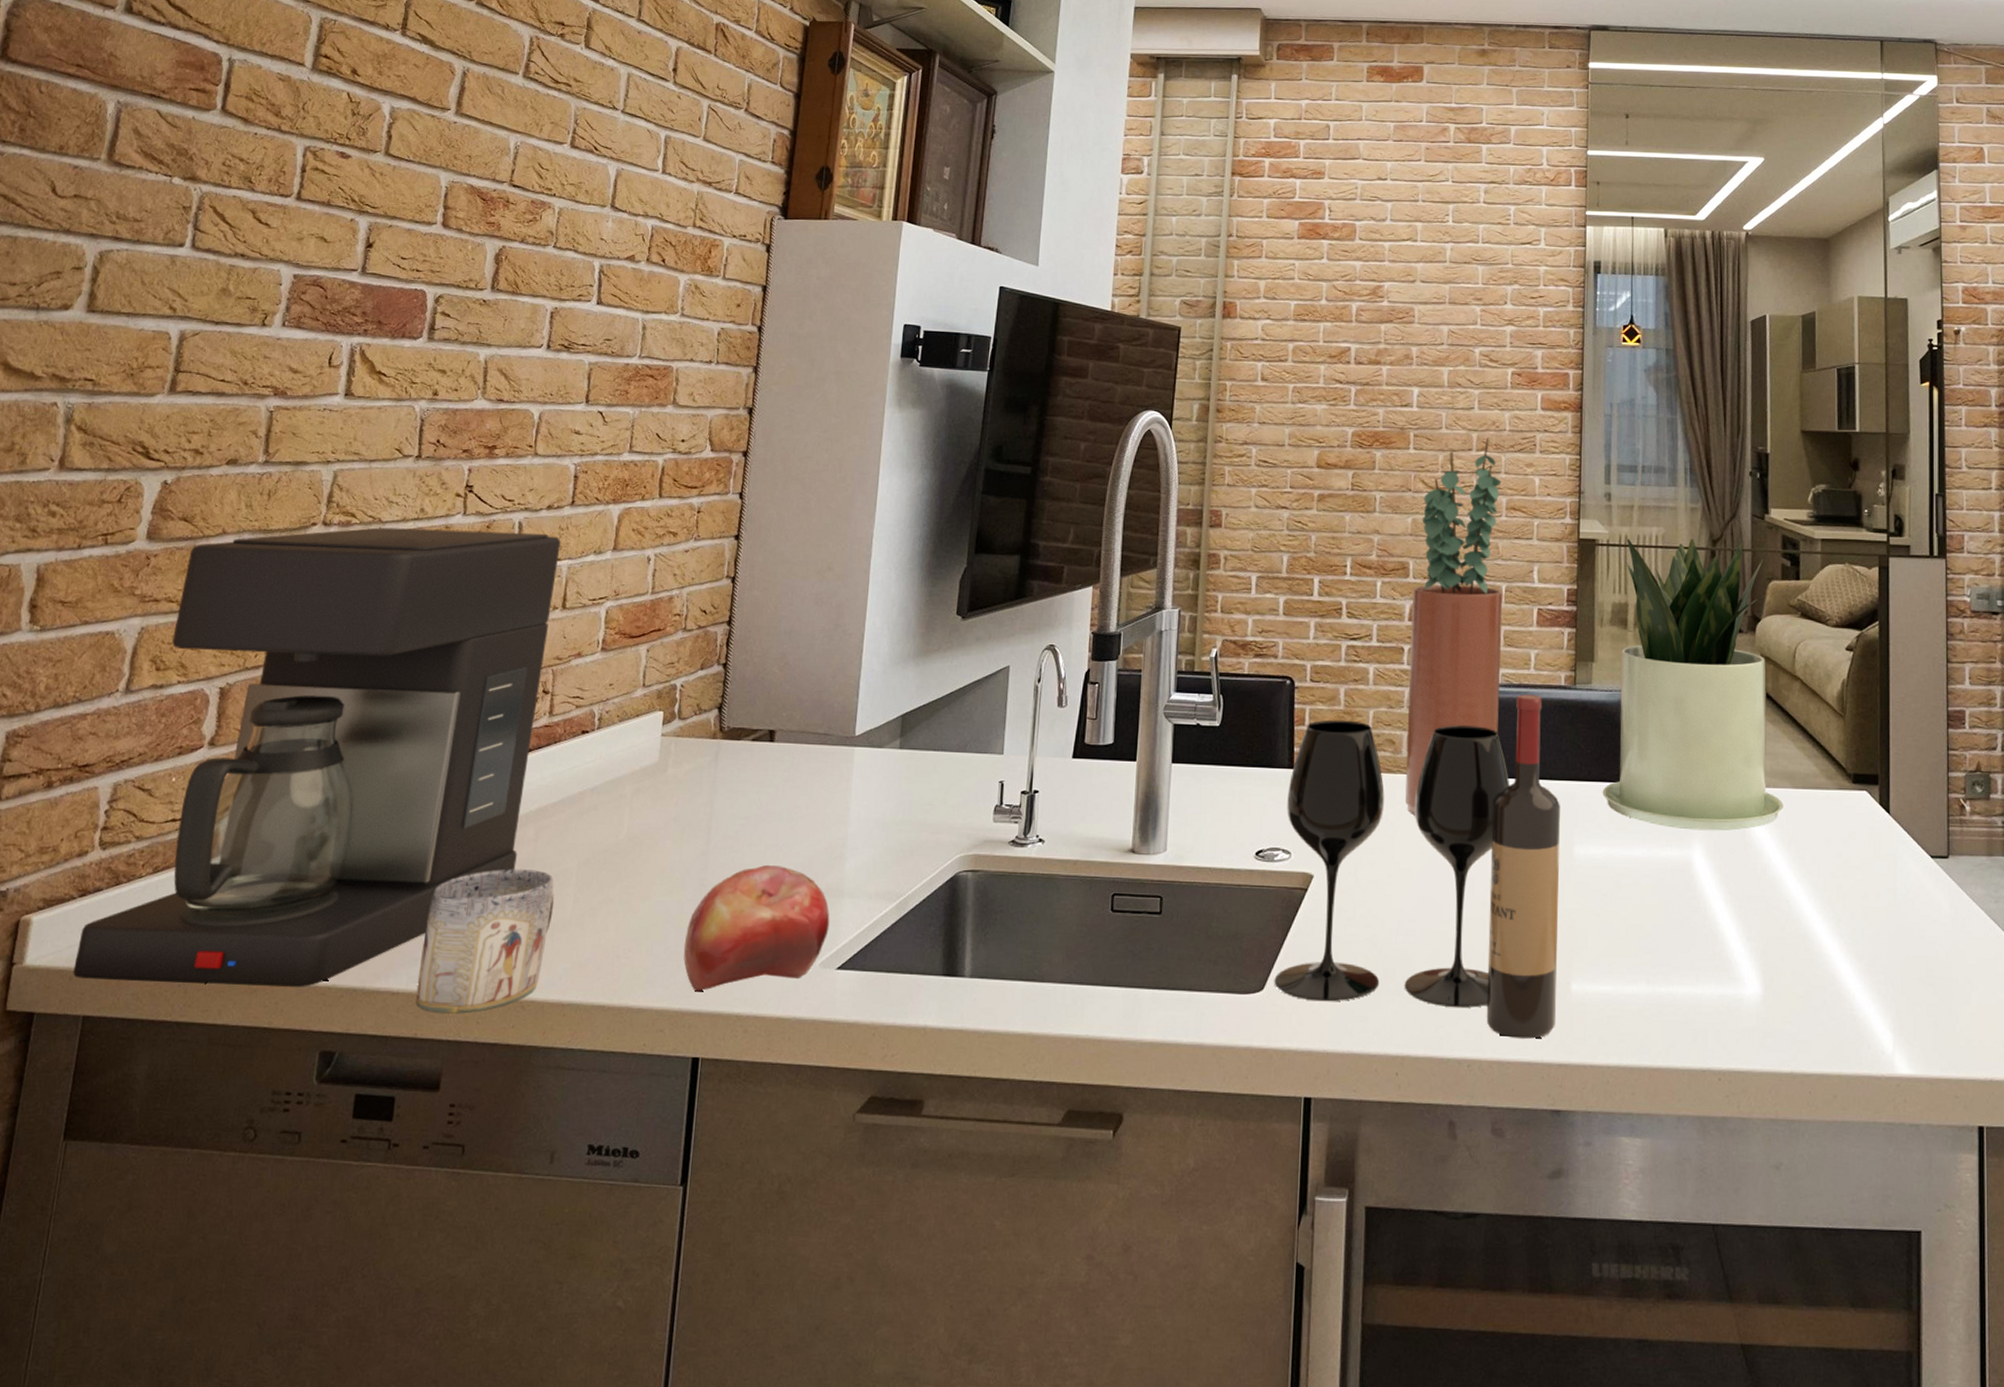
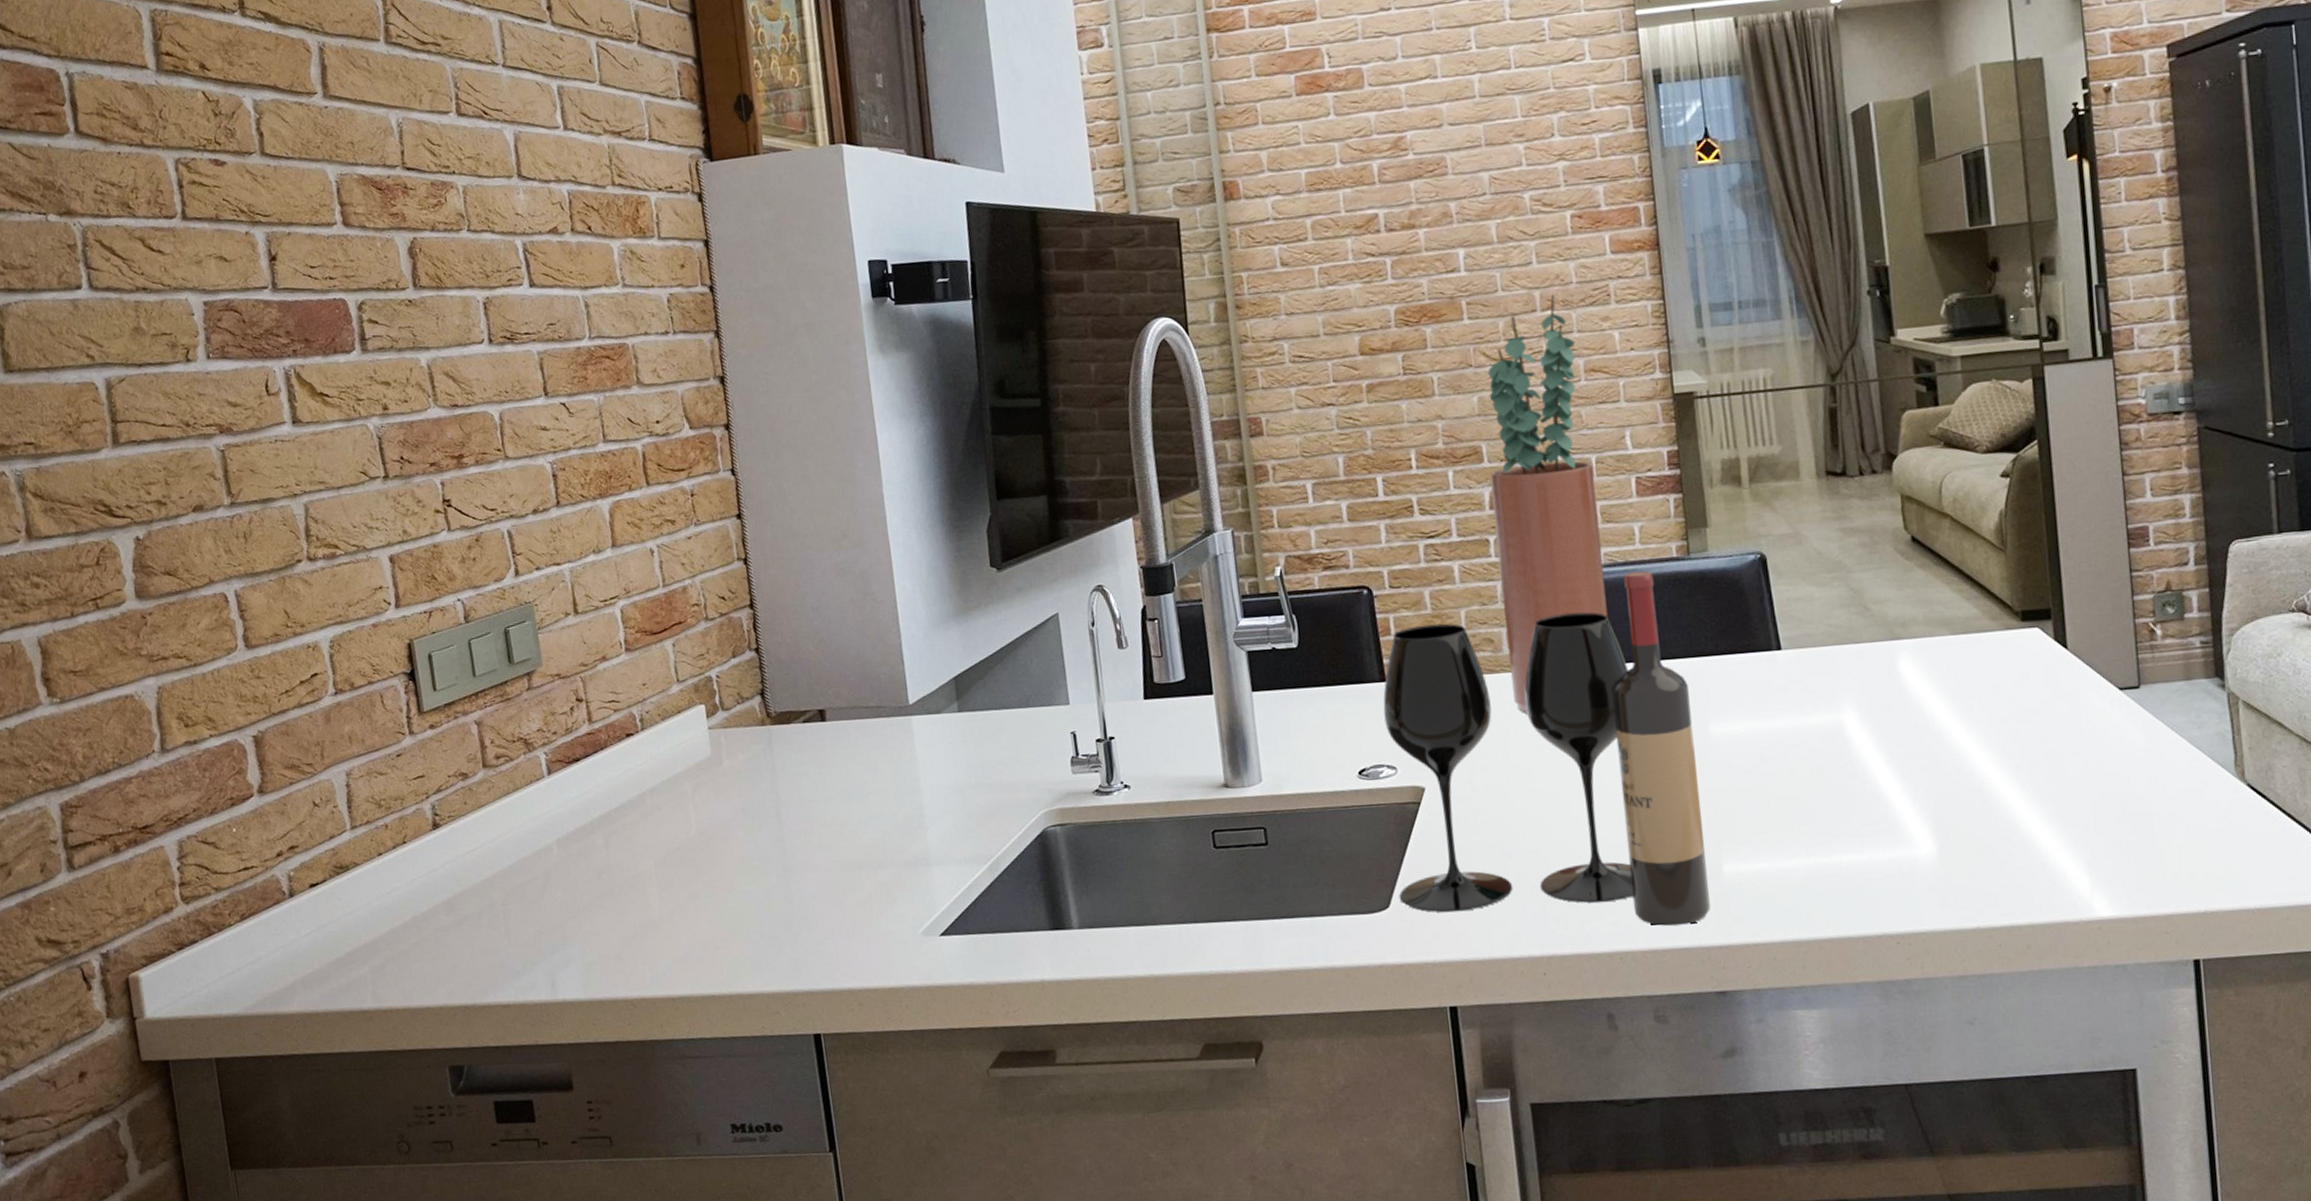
coffee maker: present [73,527,561,988] -> none [183,539,594,1025]
mug: present [415,869,555,1015] -> none [517,874,644,1021]
fruit: present [683,865,830,992] -> none [779,842,924,973]
planter: present [1602,539,1783,831] -> none [1730,372,1943,693]

